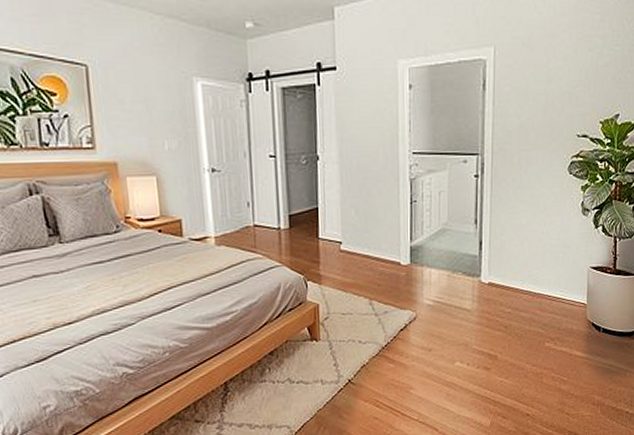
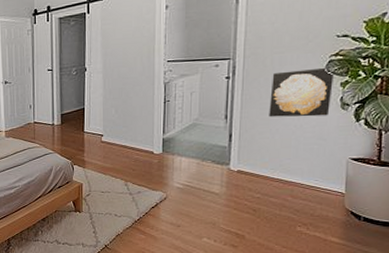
wall art: none [517,169,575,223] -> present [269,67,334,117]

